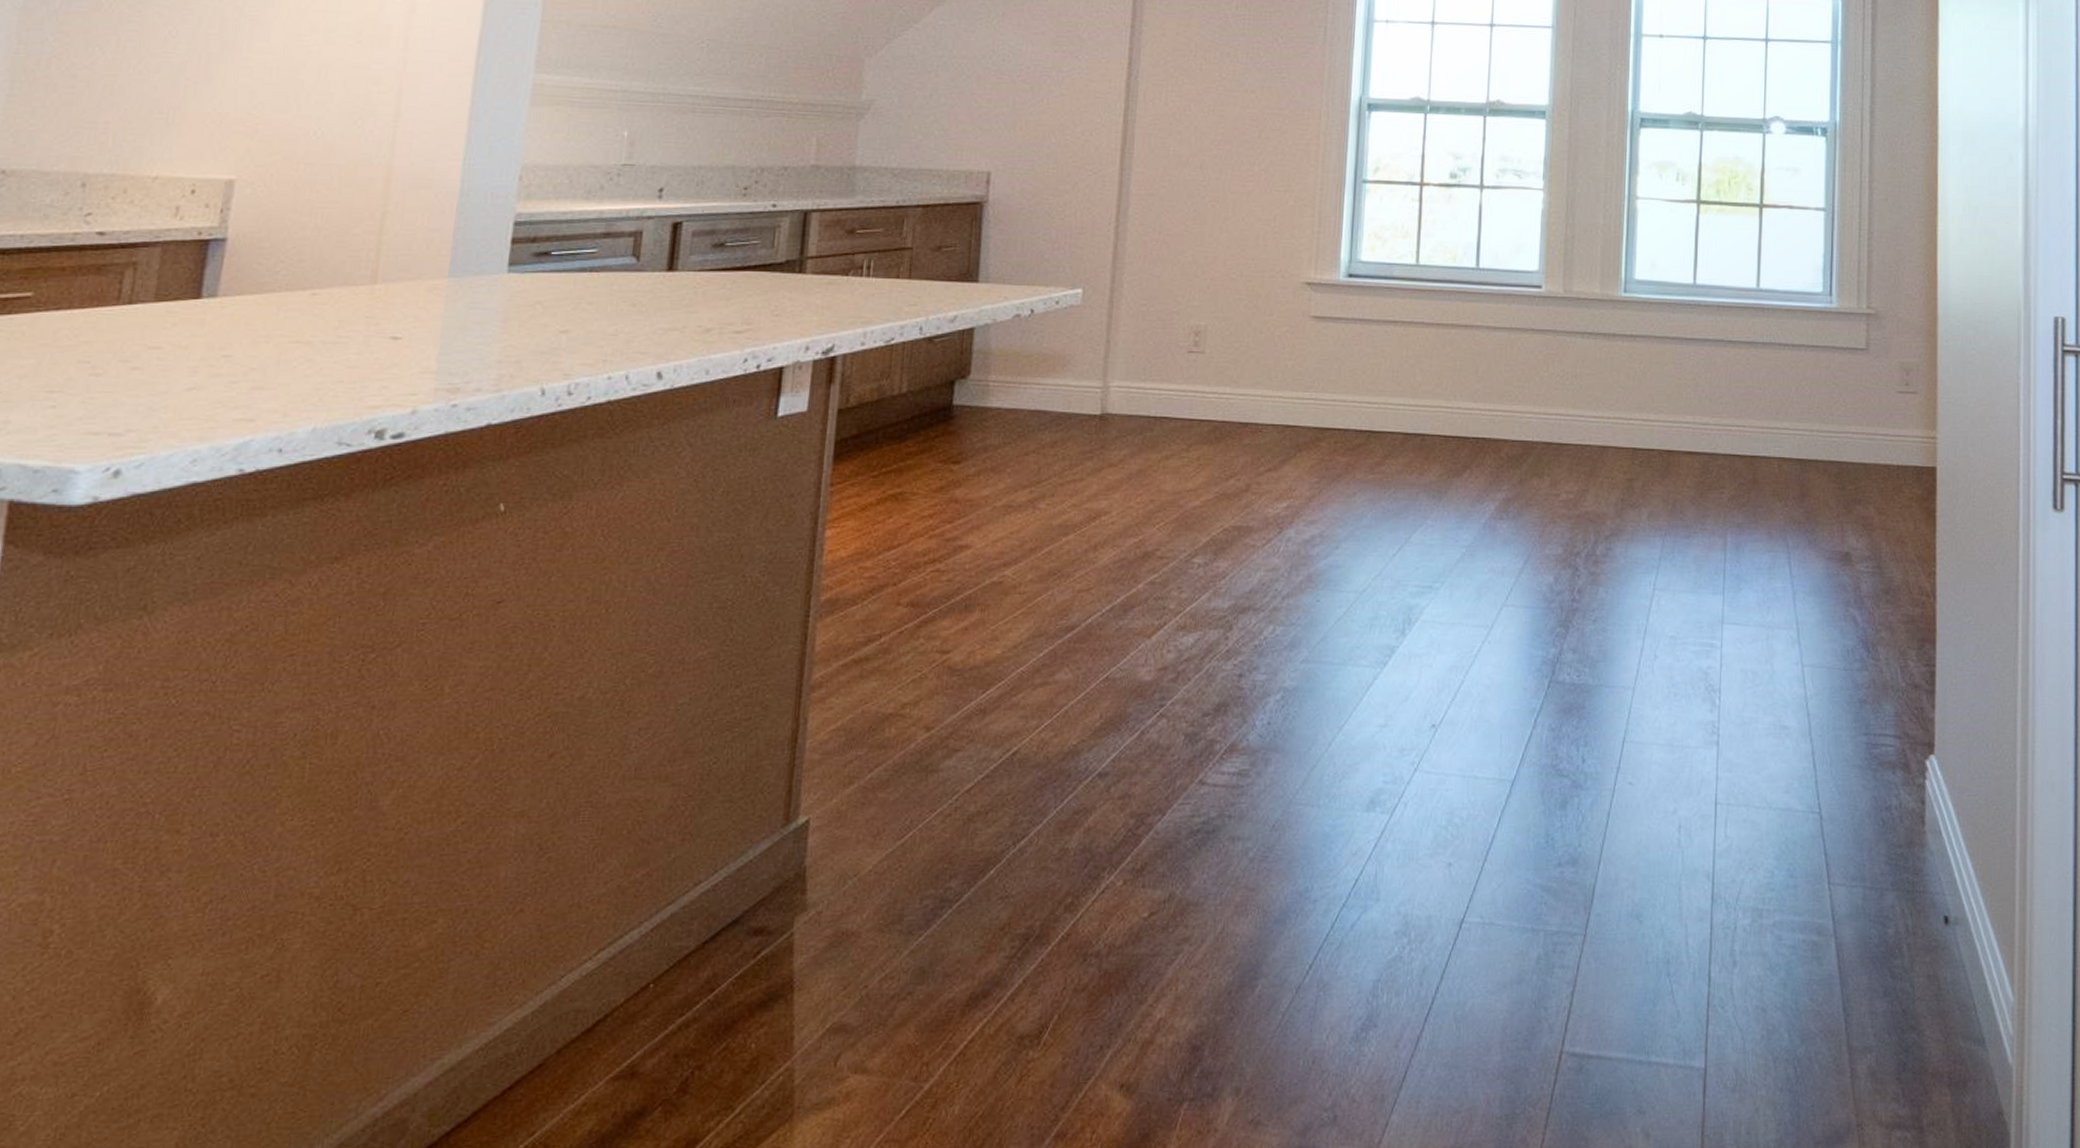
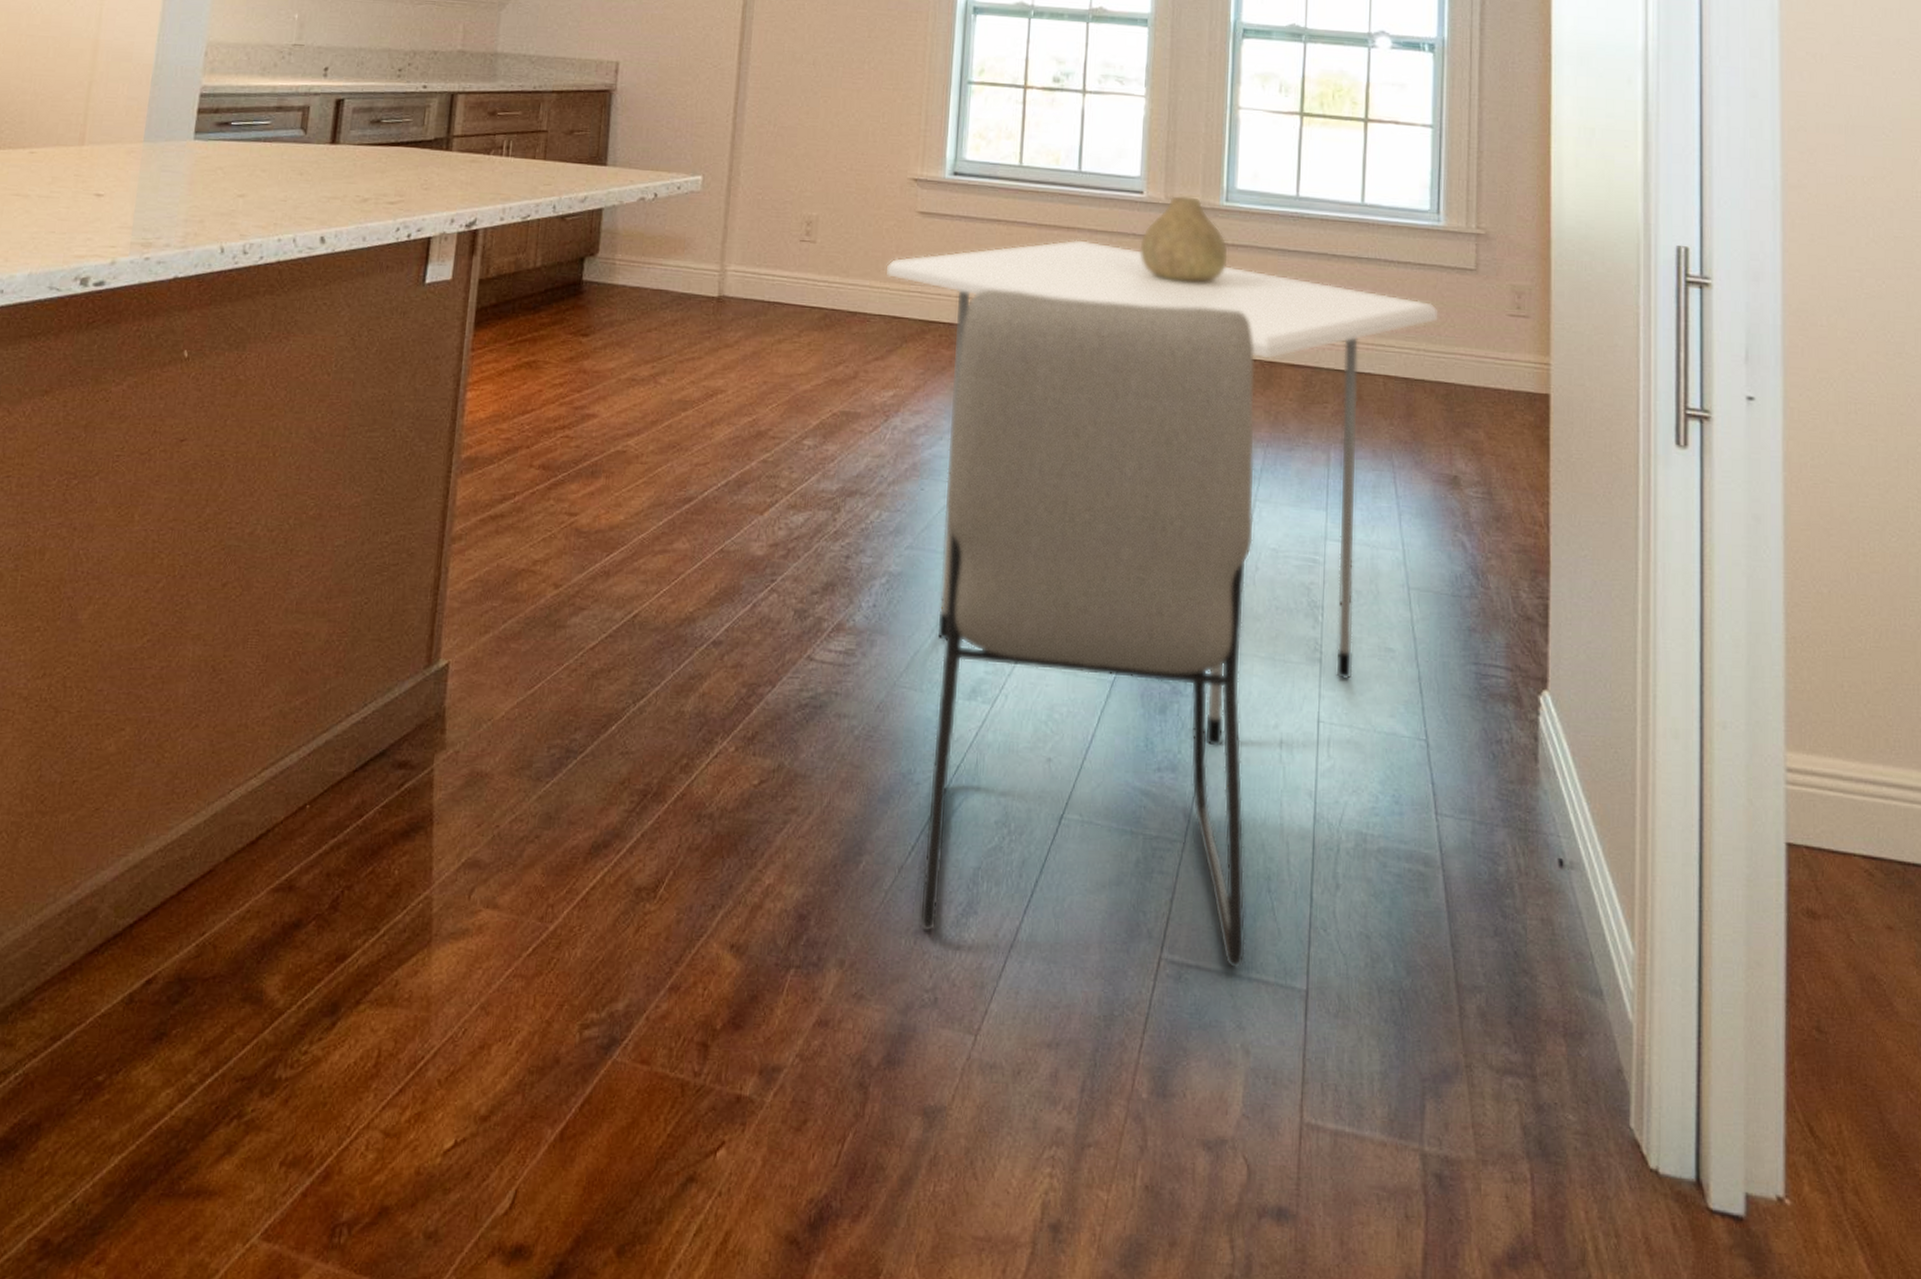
dining table: none [1279,336,1832,838] -> present [886,239,1440,748]
chair: none [1317,392,1654,1055] -> present [919,289,1255,968]
vase: none [1537,288,1627,375] -> present [1138,195,1229,283]

